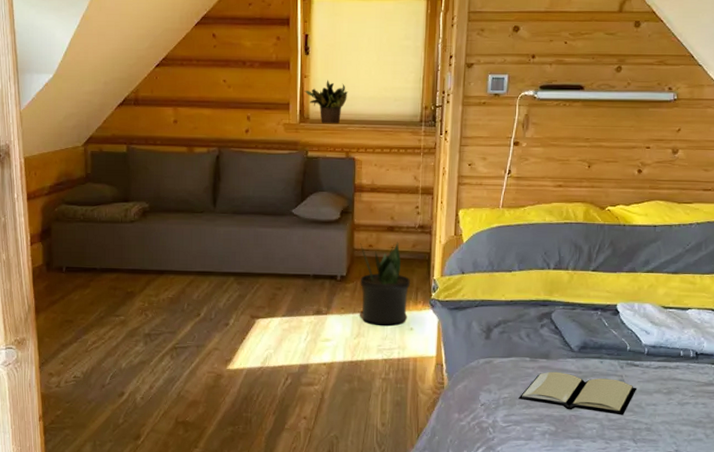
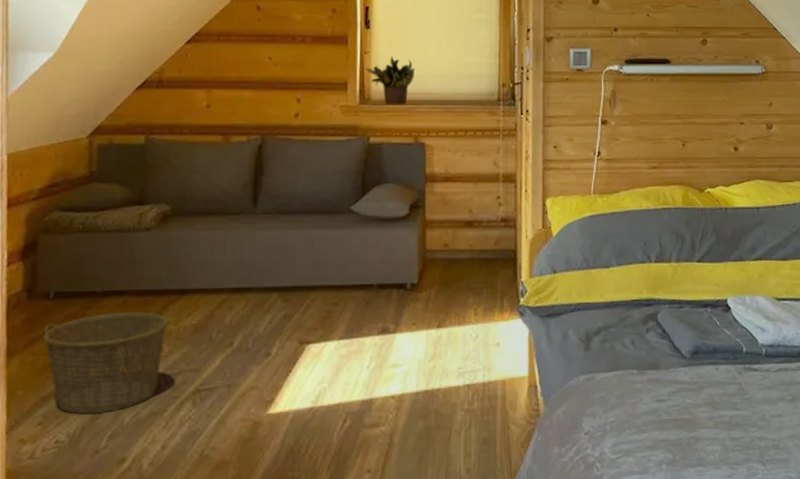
basket: none [61,285,151,359] -> present [44,312,168,415]
planter: present [360,242,411,325] -> none [433,239,495,342]
book: present [518,371,638,415] -> none [628,384,759,433]

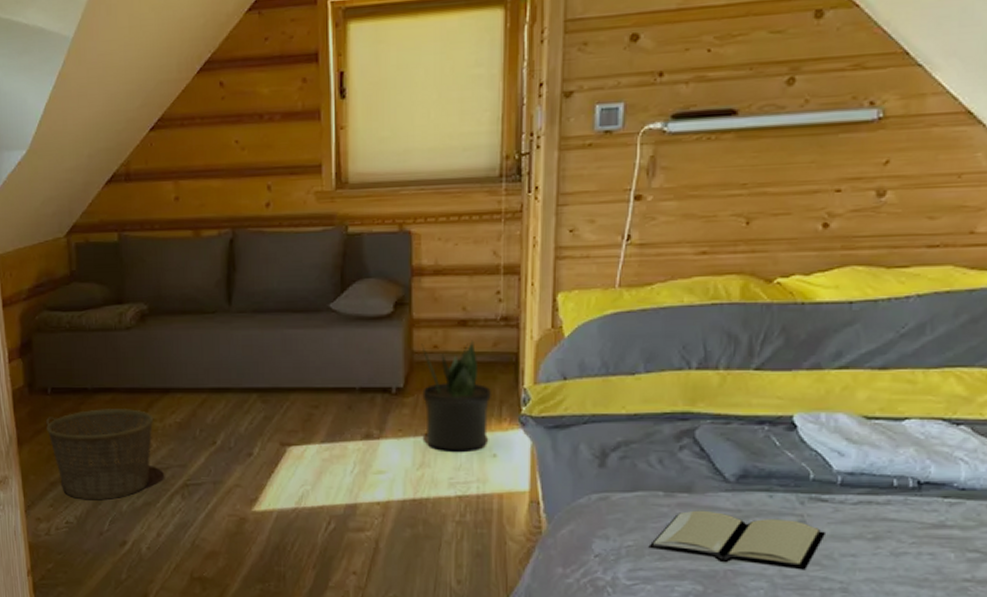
potted plant: present [365,56,416,105] -> none [341,129,400,189]
planter: none [433,239,495,342] -> present [421,340,492,451]
book: none [628,384,759,433] -> present [648,510,827,570]

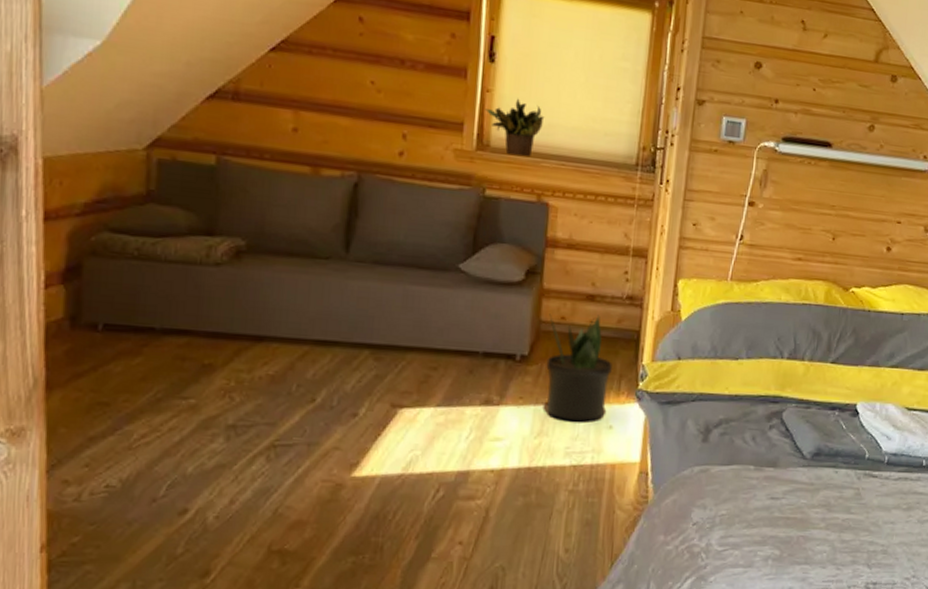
basket: present [46,409,154,501] -> none [91,353,241,461]
potted plant: none [341,129,400,189] -> present [485,98,545,158]
book: present [648,510,827,570] -> none [738,483,875,536]

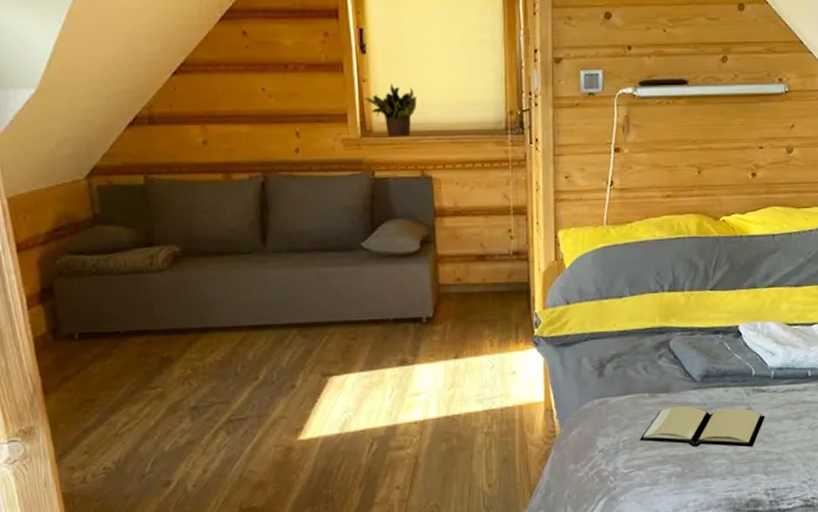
planter: present [546,313,613,422] -> none [446,272,510,371]
book: none [738,483,875,536] -> present [639,406,766,448]

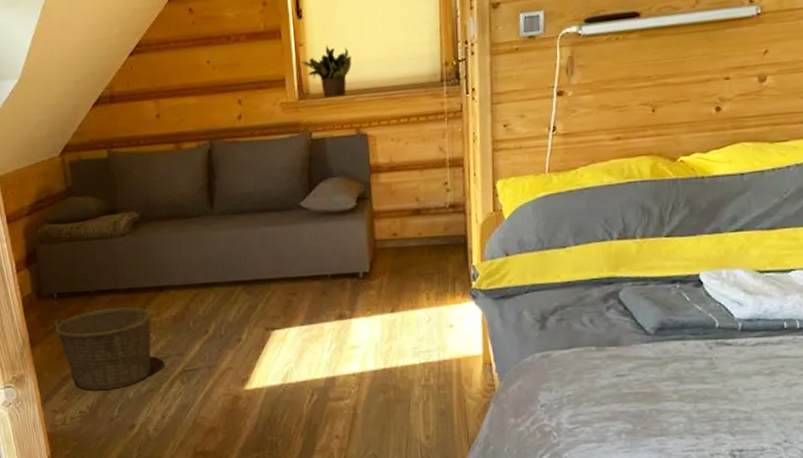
basket: none [75,350,194,444] -> present [55,307,152,391]
book: present [639,406,766,448] -> none [585,360,732,405]

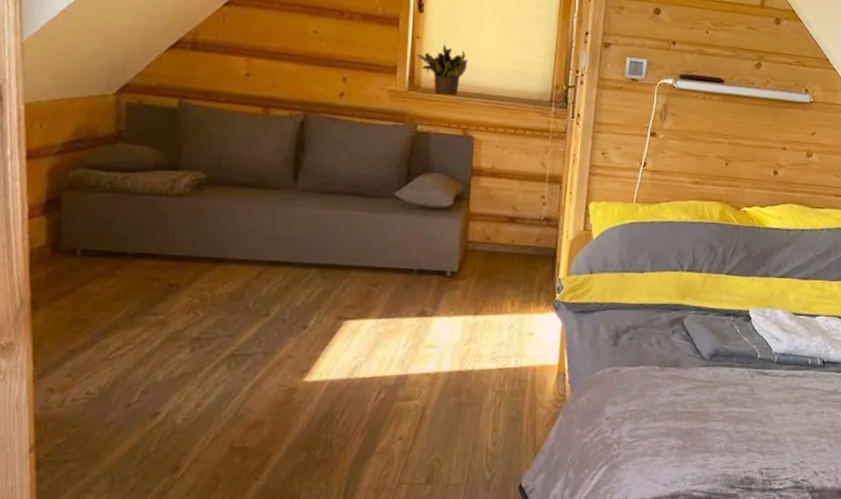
basket: present [55,307,152,391] -> none [71,275,203,370]

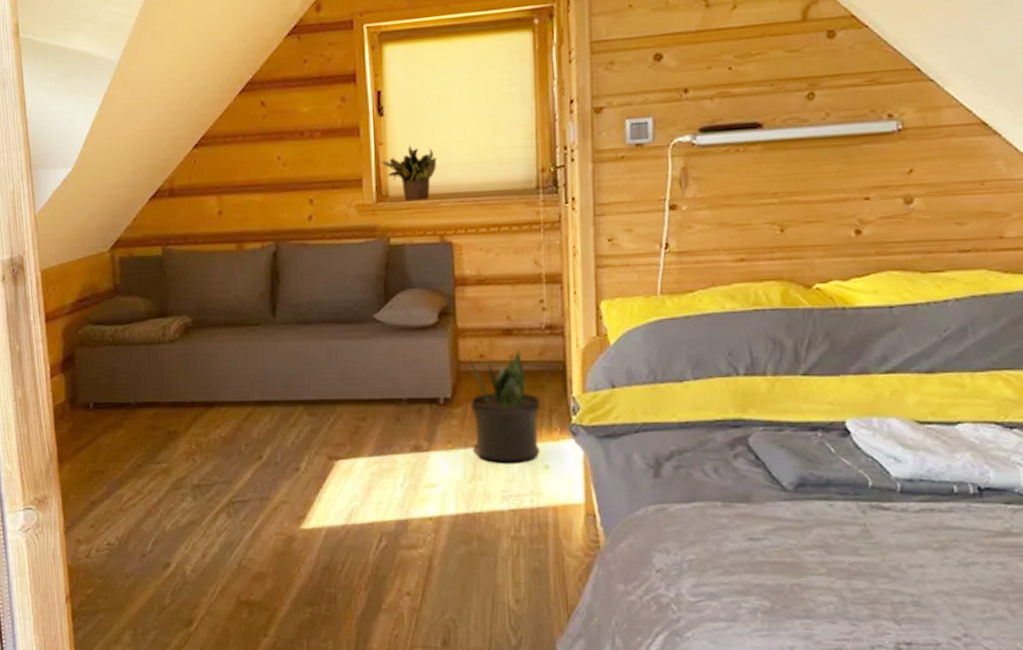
planter: none [474,234,533,330] -> present [467,349,541,463]

